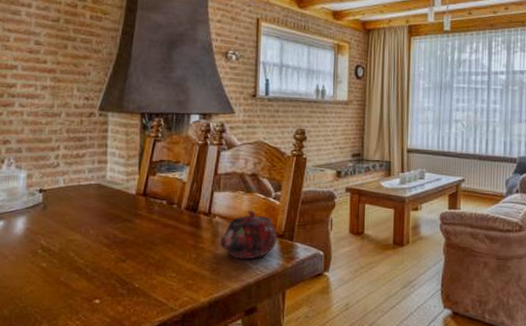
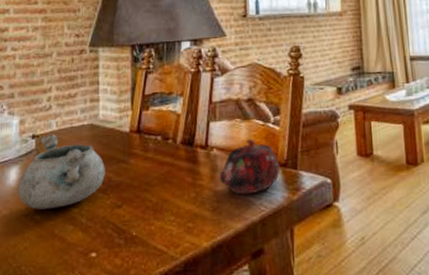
decorative bowl: none [24,190,111,258] -> present [18,134,105,210]

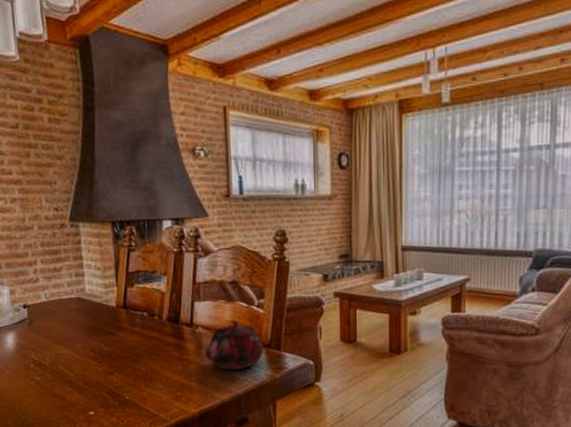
decorative bowl: present [18,134,105,210] -> none [16,305,96,372]

